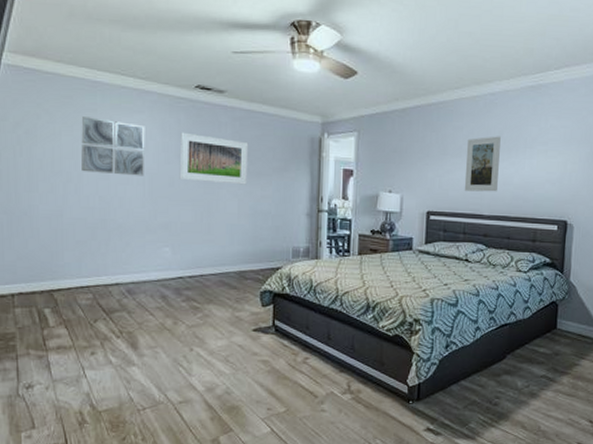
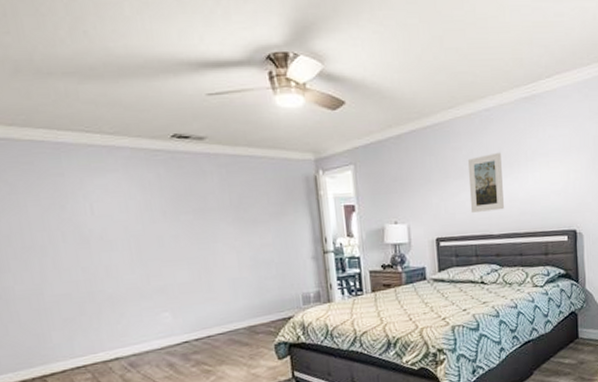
wall art: present [81,117,145,176] -> none [48,182,129,244]
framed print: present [179,132,249,185] -> none [162,186,243,238]

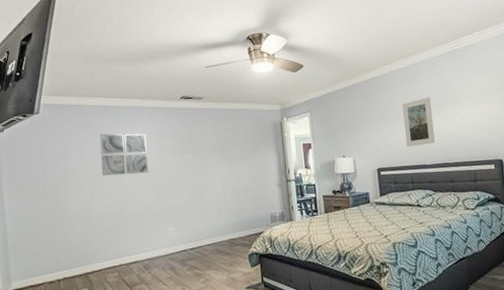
wall art: none [48,182,129,244] -> present [99,133,149,176]

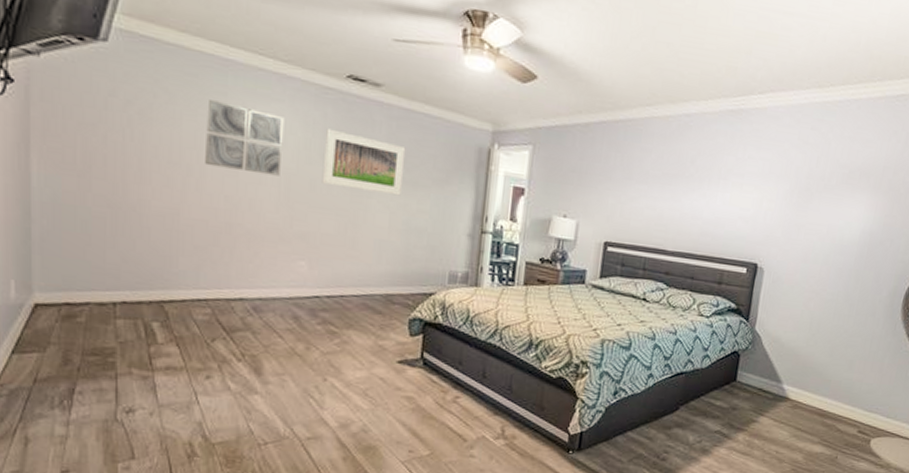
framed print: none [173,134,227,171] -> present [321,128,406,196]
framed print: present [401,97,435,147] -> none [647,163,693,226]

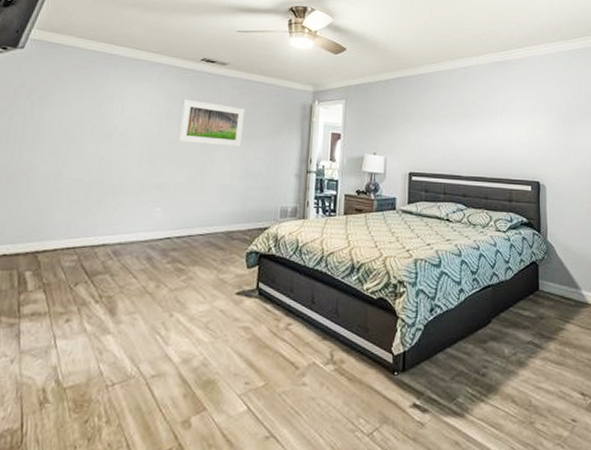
wall art: present [205,100,285,176] -> none [86,85,152,139]

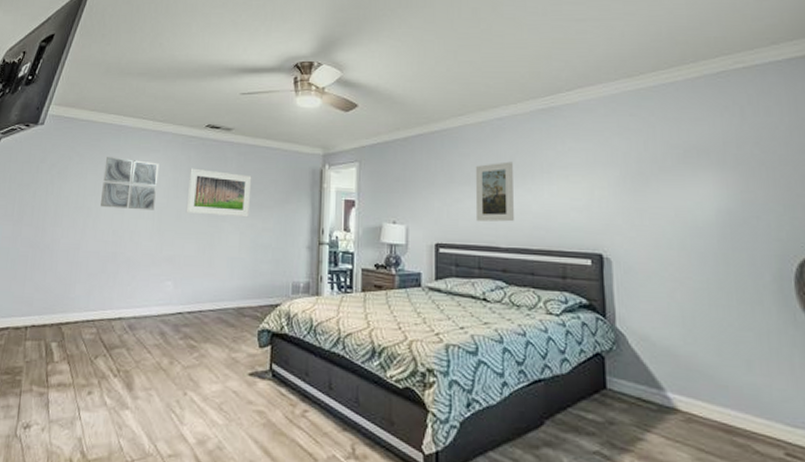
wall art: none [86,85,152,139] -> present [100,157,159,210]
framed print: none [443,104,474,155] -> present [475,161,514,222]

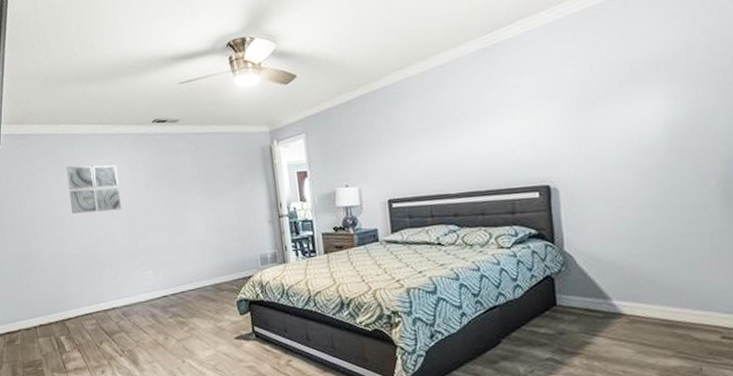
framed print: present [186,168,252,218] -> none [146,163,210,207]
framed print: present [475,161,514,222] -> none [419,108,462,172]

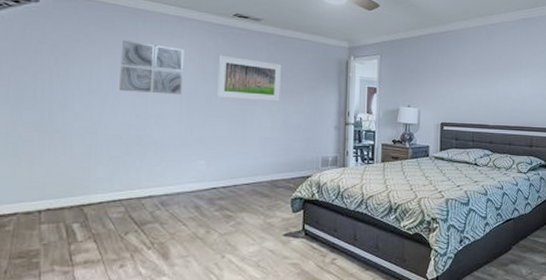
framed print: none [146,163,210,207] -> present [216,55,282,102]

